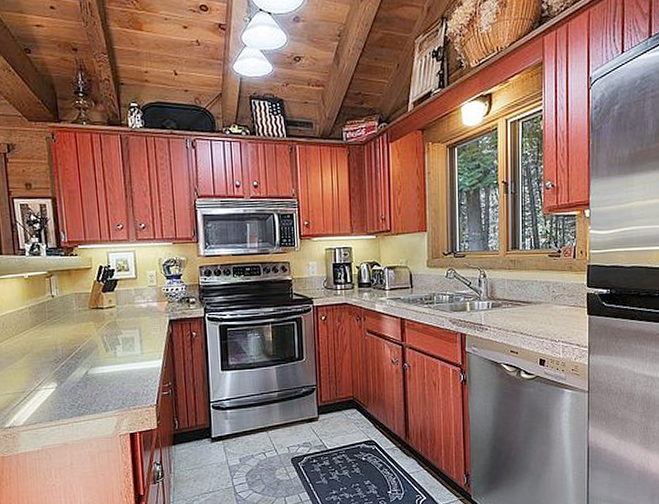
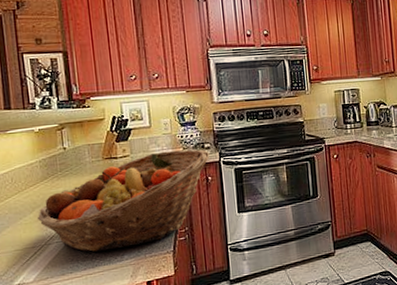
fruit basket: none [27,303,195,400] -> present [38,149,210,252]

